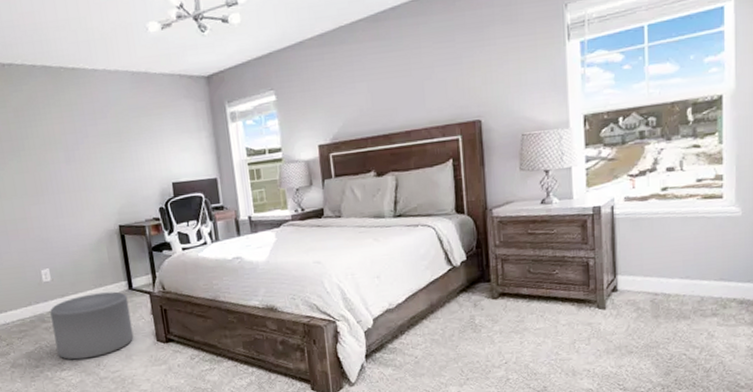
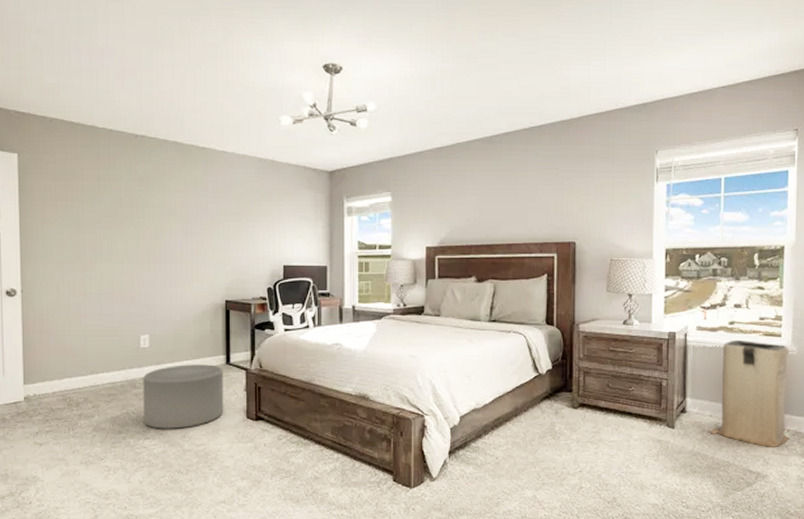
laundry basket: none [643,206,736,319] -> present [708,339,789,447]

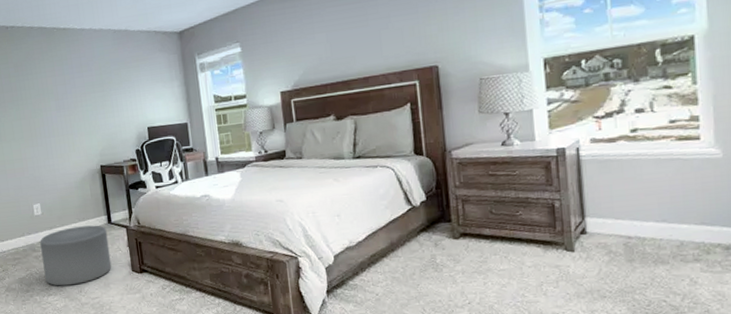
laundry basket: present [708,339,789,447] -> none [615,148,722,265]

